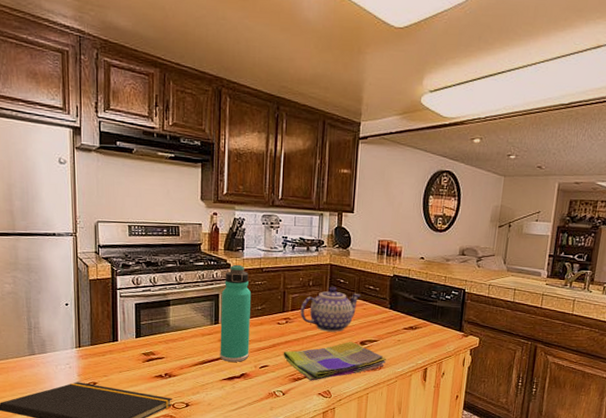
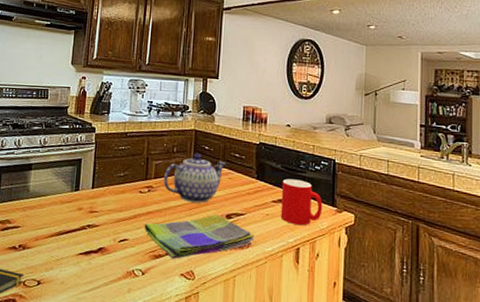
thermos bottle: present [220,264,251,362] -> none [77,128,114,234]
cup: none [411,308,451,349] -> present [280,178,323,226]

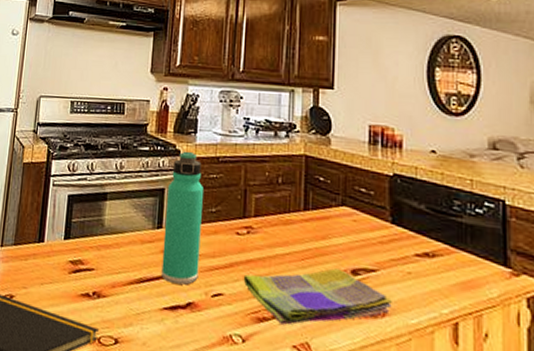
thermos bottle: none [77,128,114,234] -> present [161,151,203,285]
teapot: present [163,153,226,204] -> none [266,185,348,253]
cup: present [280,178,323,226] -> none [428,224,490,292]

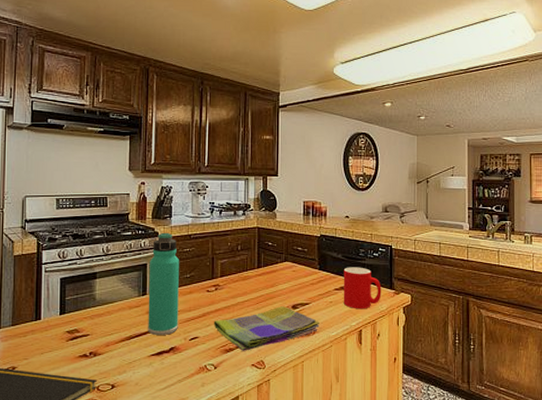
cup: none [428,224,490,292] -> present [343,267,382,309]

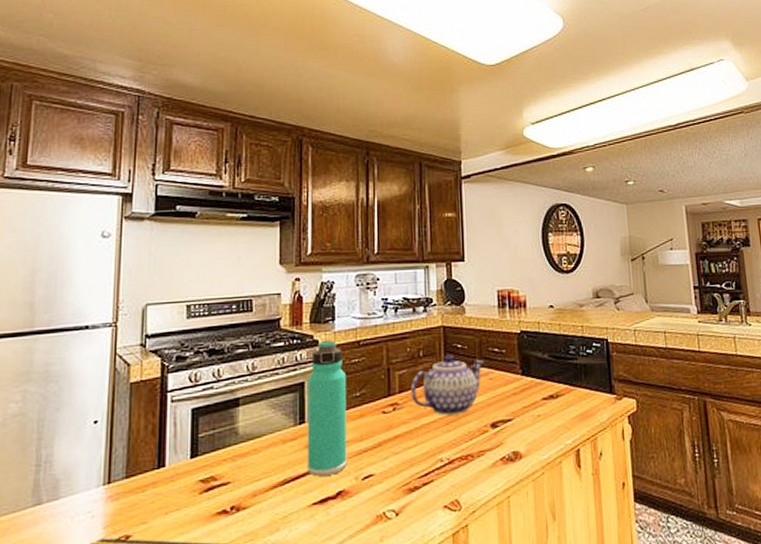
dish towel: present [213,306,319,351] -> none [392,425,527,489]
teapot: none [229,249,289,297] -> present [410,353,484,416]
cup: present [343,267,382,309] -> none [551,368,600,423]

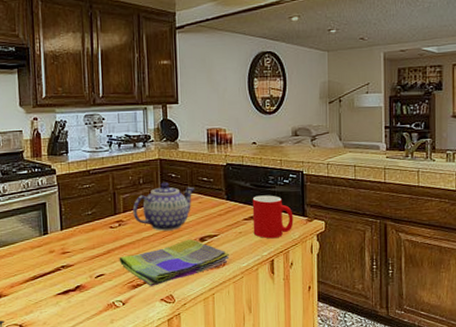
thermos bottle: present [307,339,347,476] -> none [48,169,83,274]
dish towel: none [392,425,527,489] -> present [119,239,229,286]
cup: none [551,368,600,423] -> present [252,195,294,239]

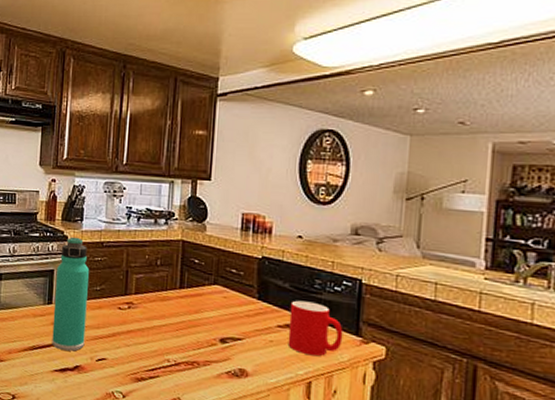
thermos bottle: none [48,169,83,274] -> present [52,236,89,351]
dish towel: present [119,239,229,286] -> none [124,337,254,384]
teapot: present [132,181,194,231] -> none [145,267,220,324]

